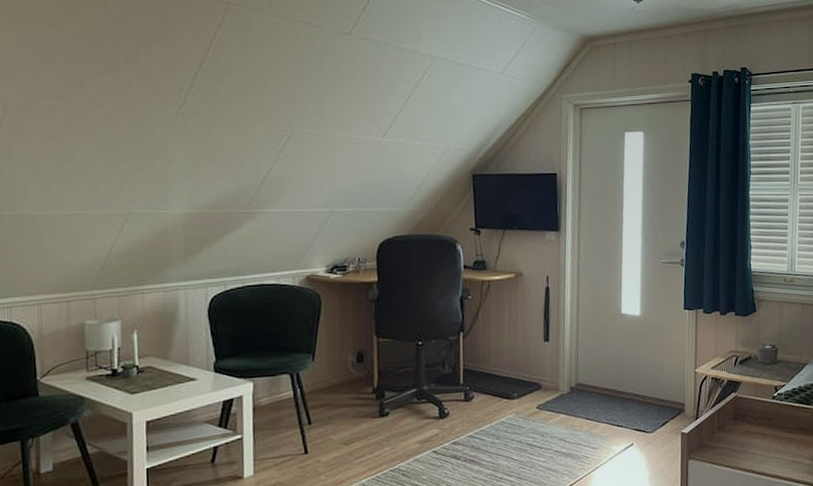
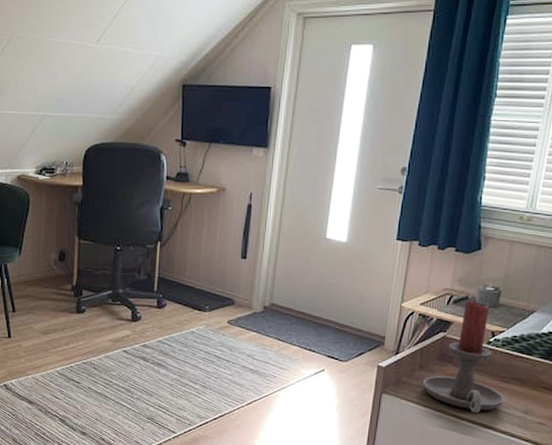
candle holder: none [723,359,793,466] -> present [423,301,504,413]

